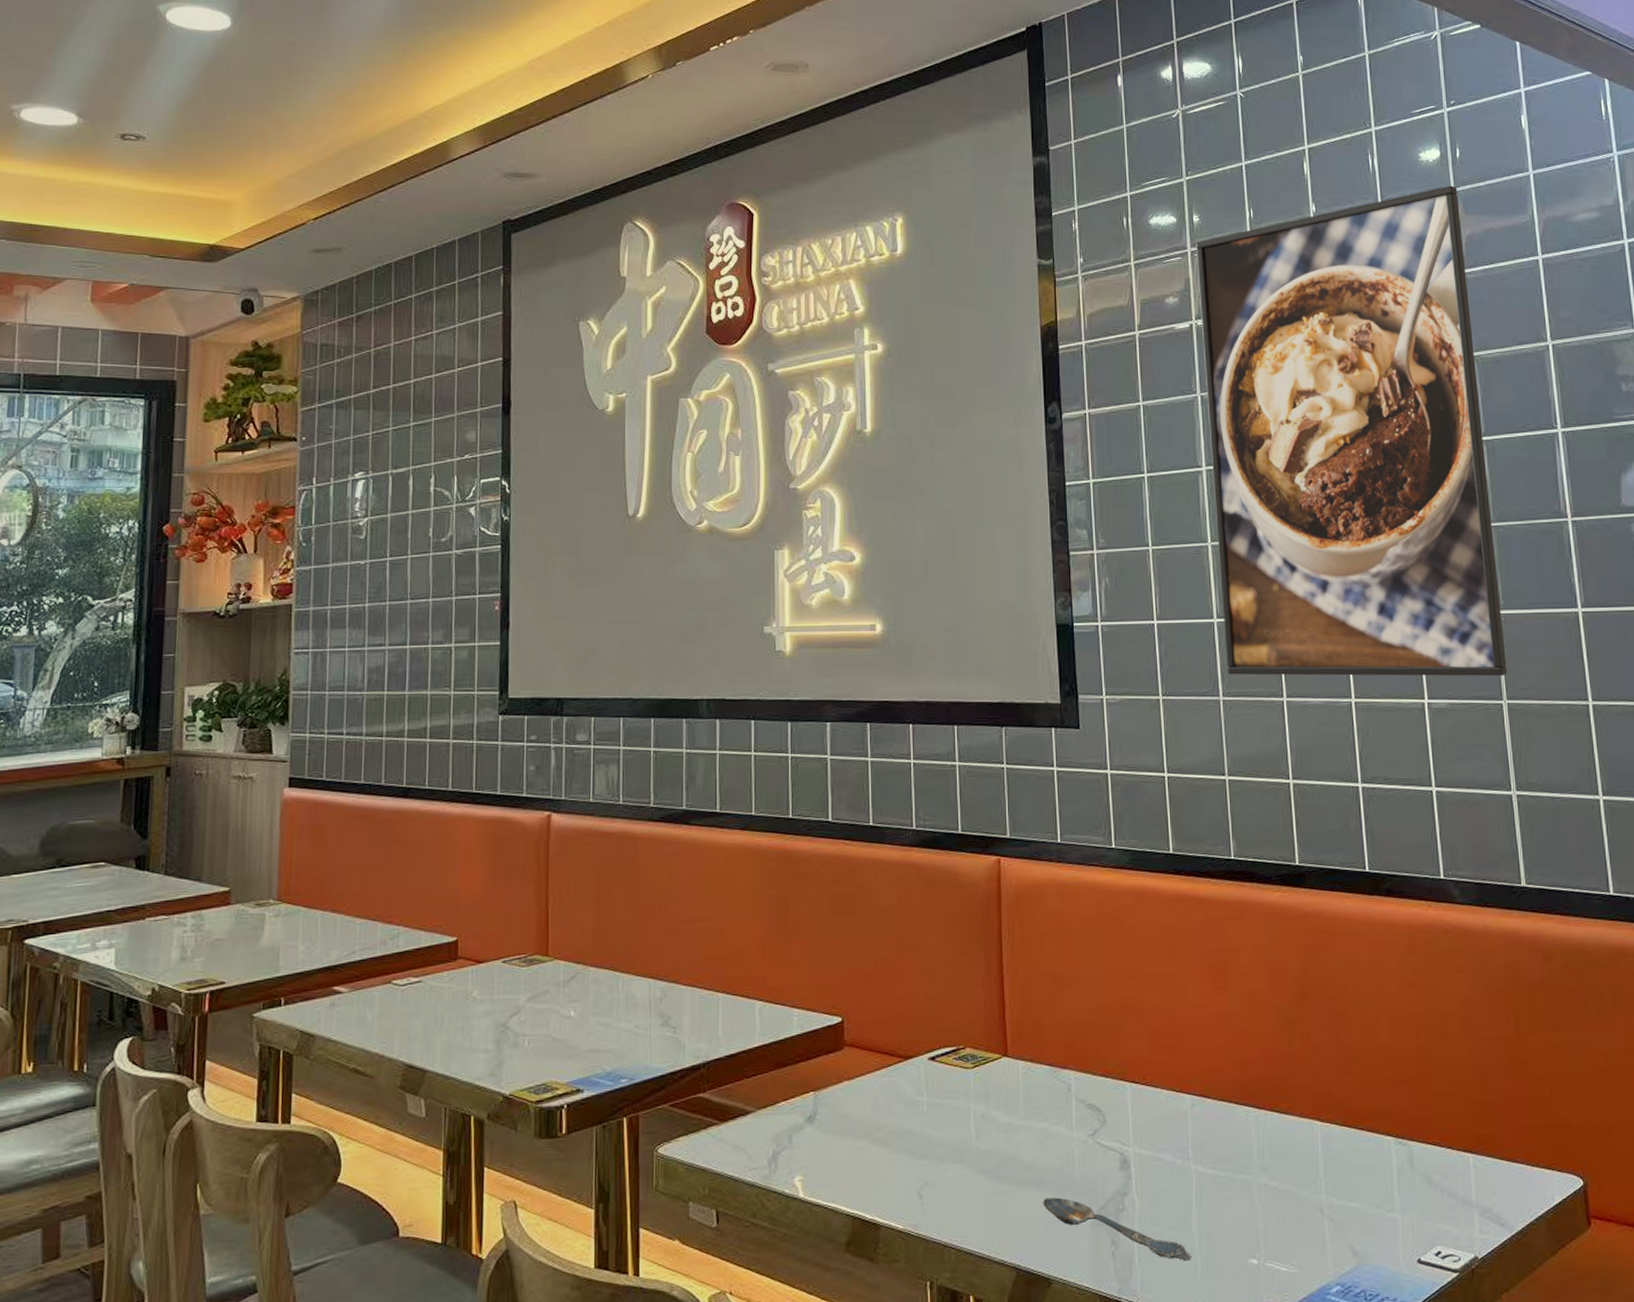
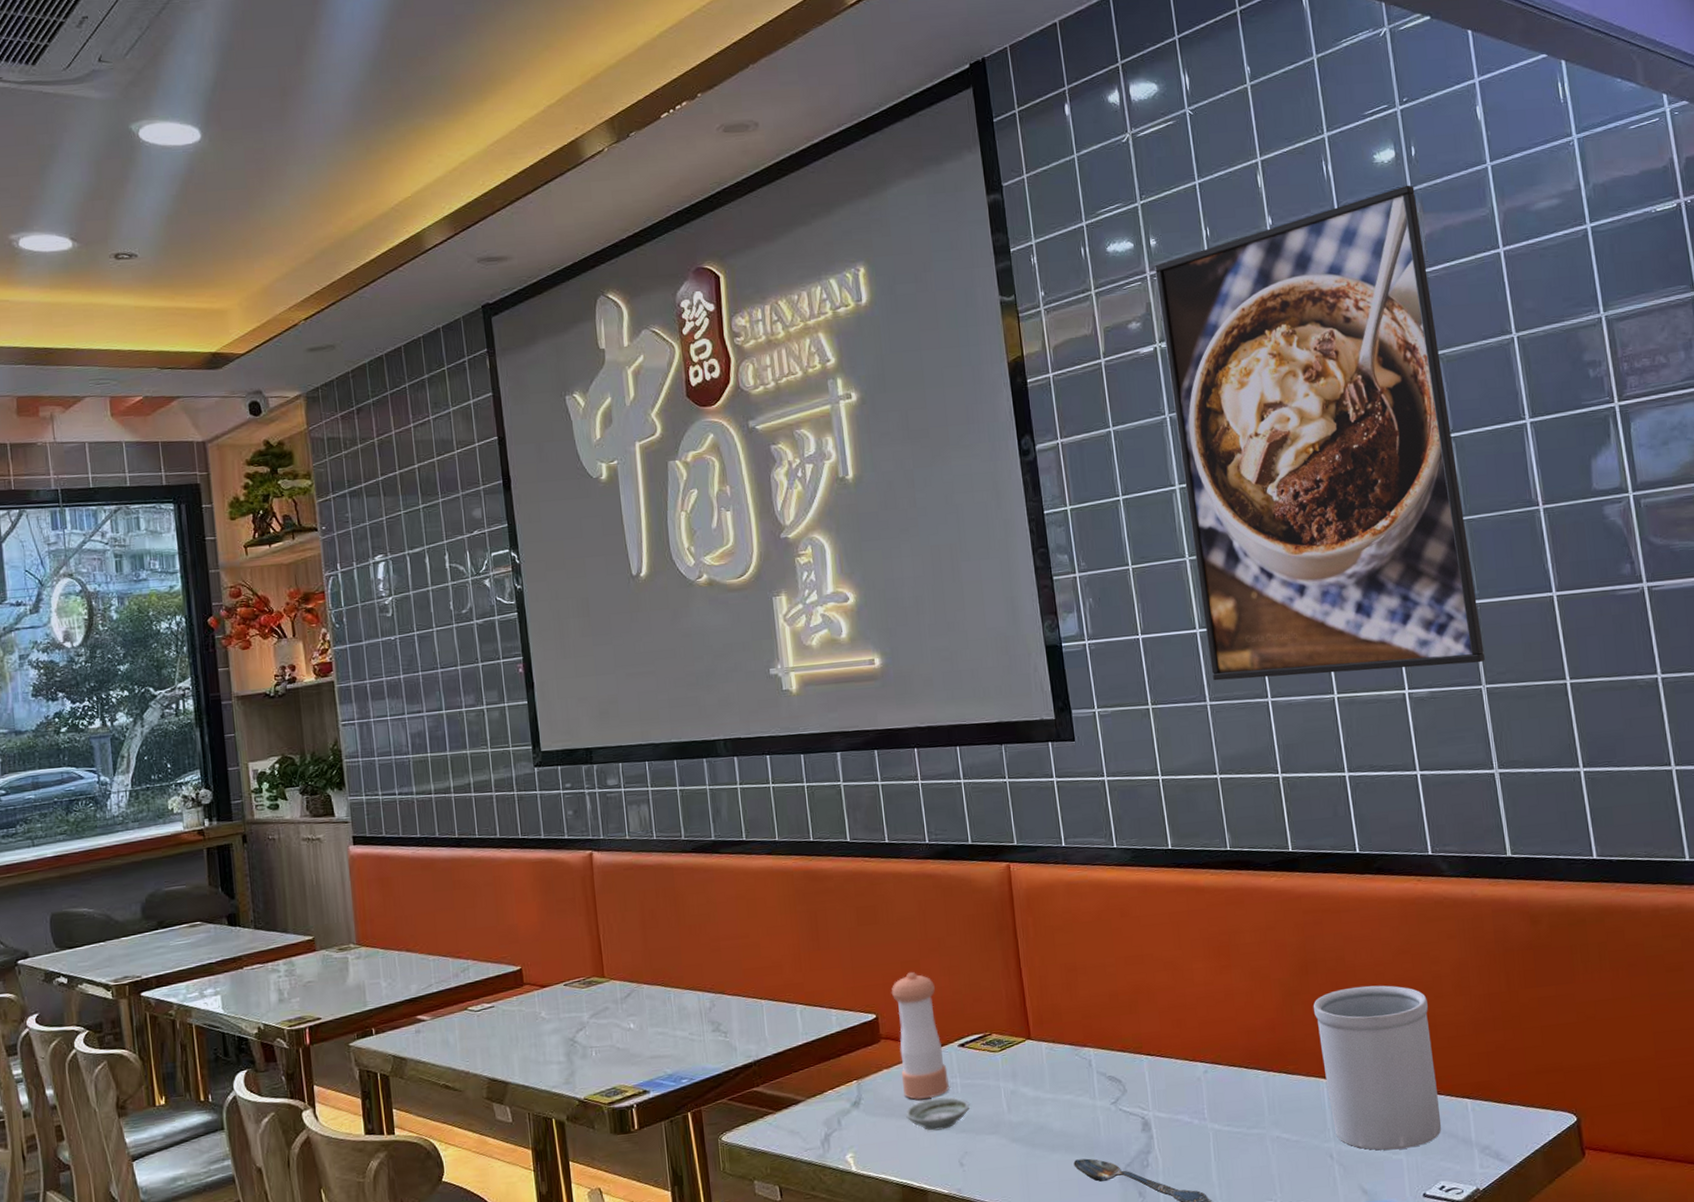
pepper shaker: none [860,971,914,1119] -> present [891,971,949,1100]
saucer: none [864,1117,936,1155] -> present [906,1096,970,1131]
utensil holder: none [1311,1019,1441,1207] -> present [1313,985,1442,1151]

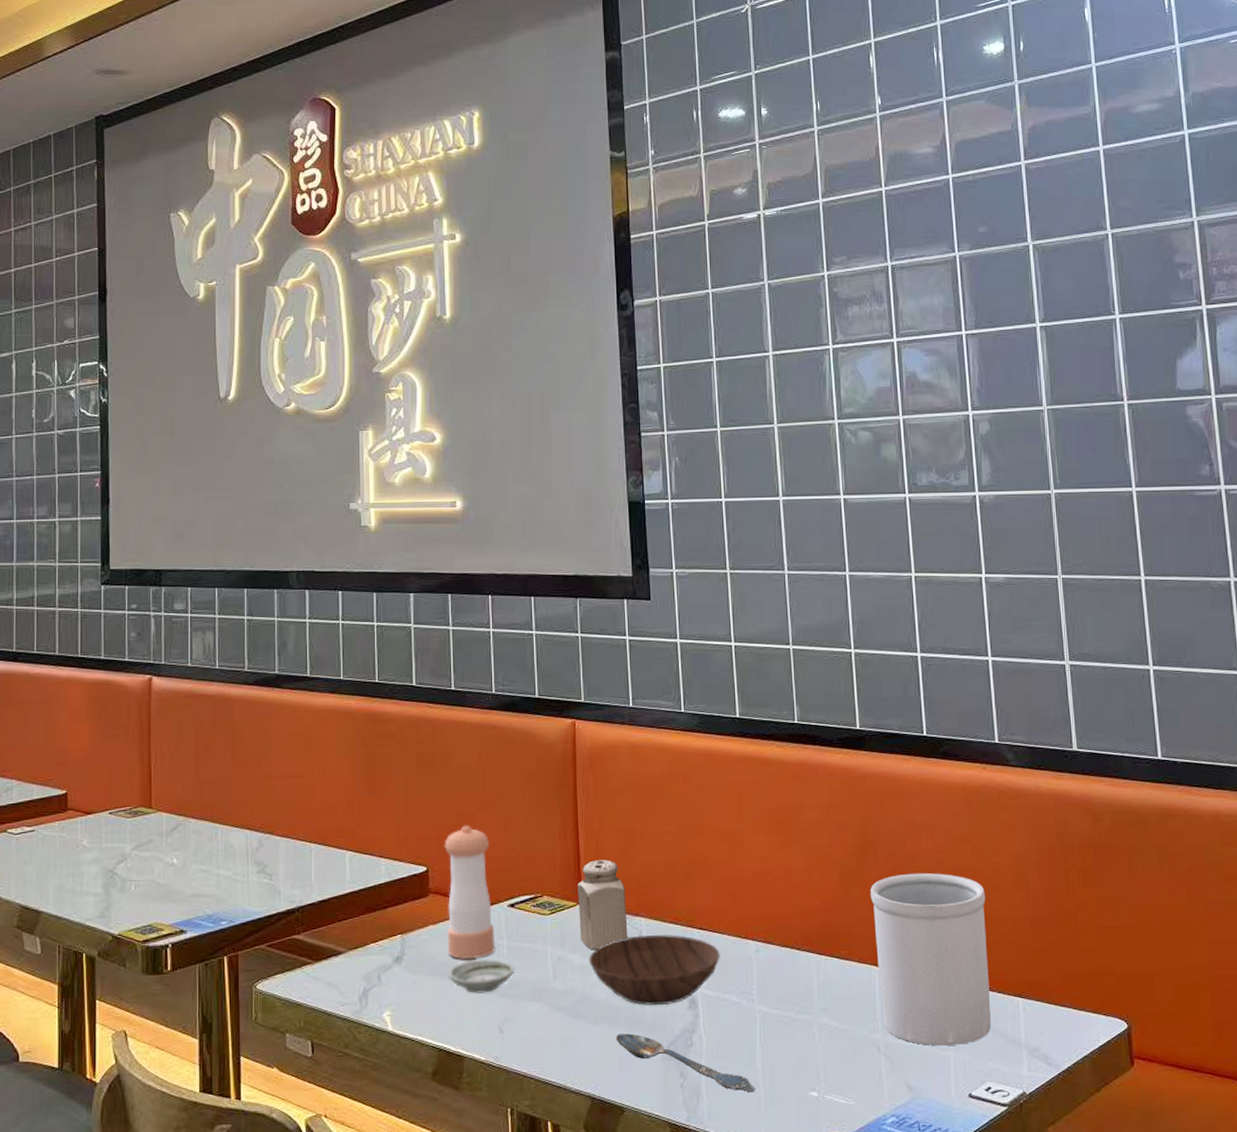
salt shaker: none [1024,995,1078,1082] -> present [578,860,628,950]
bowl: none [1041,1062,1170,1131] -> present [589,935,720,1006]
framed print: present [1155,185,1485,681] -> none [764,78,1062,553]

